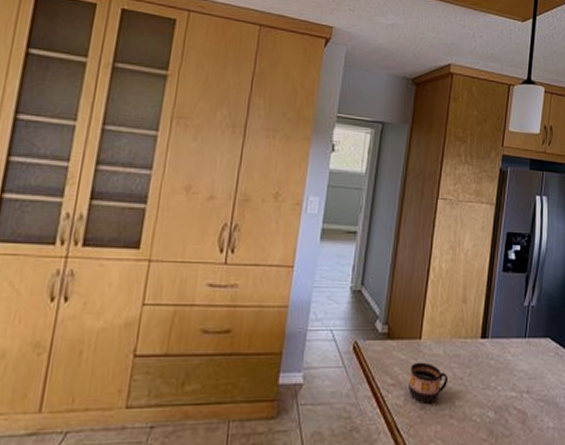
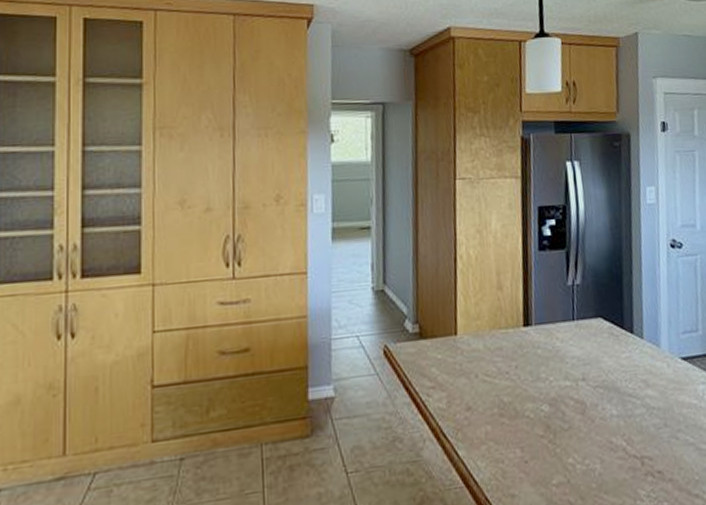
cup: present [408,362,449,403] -> none [449,359,493,404]

